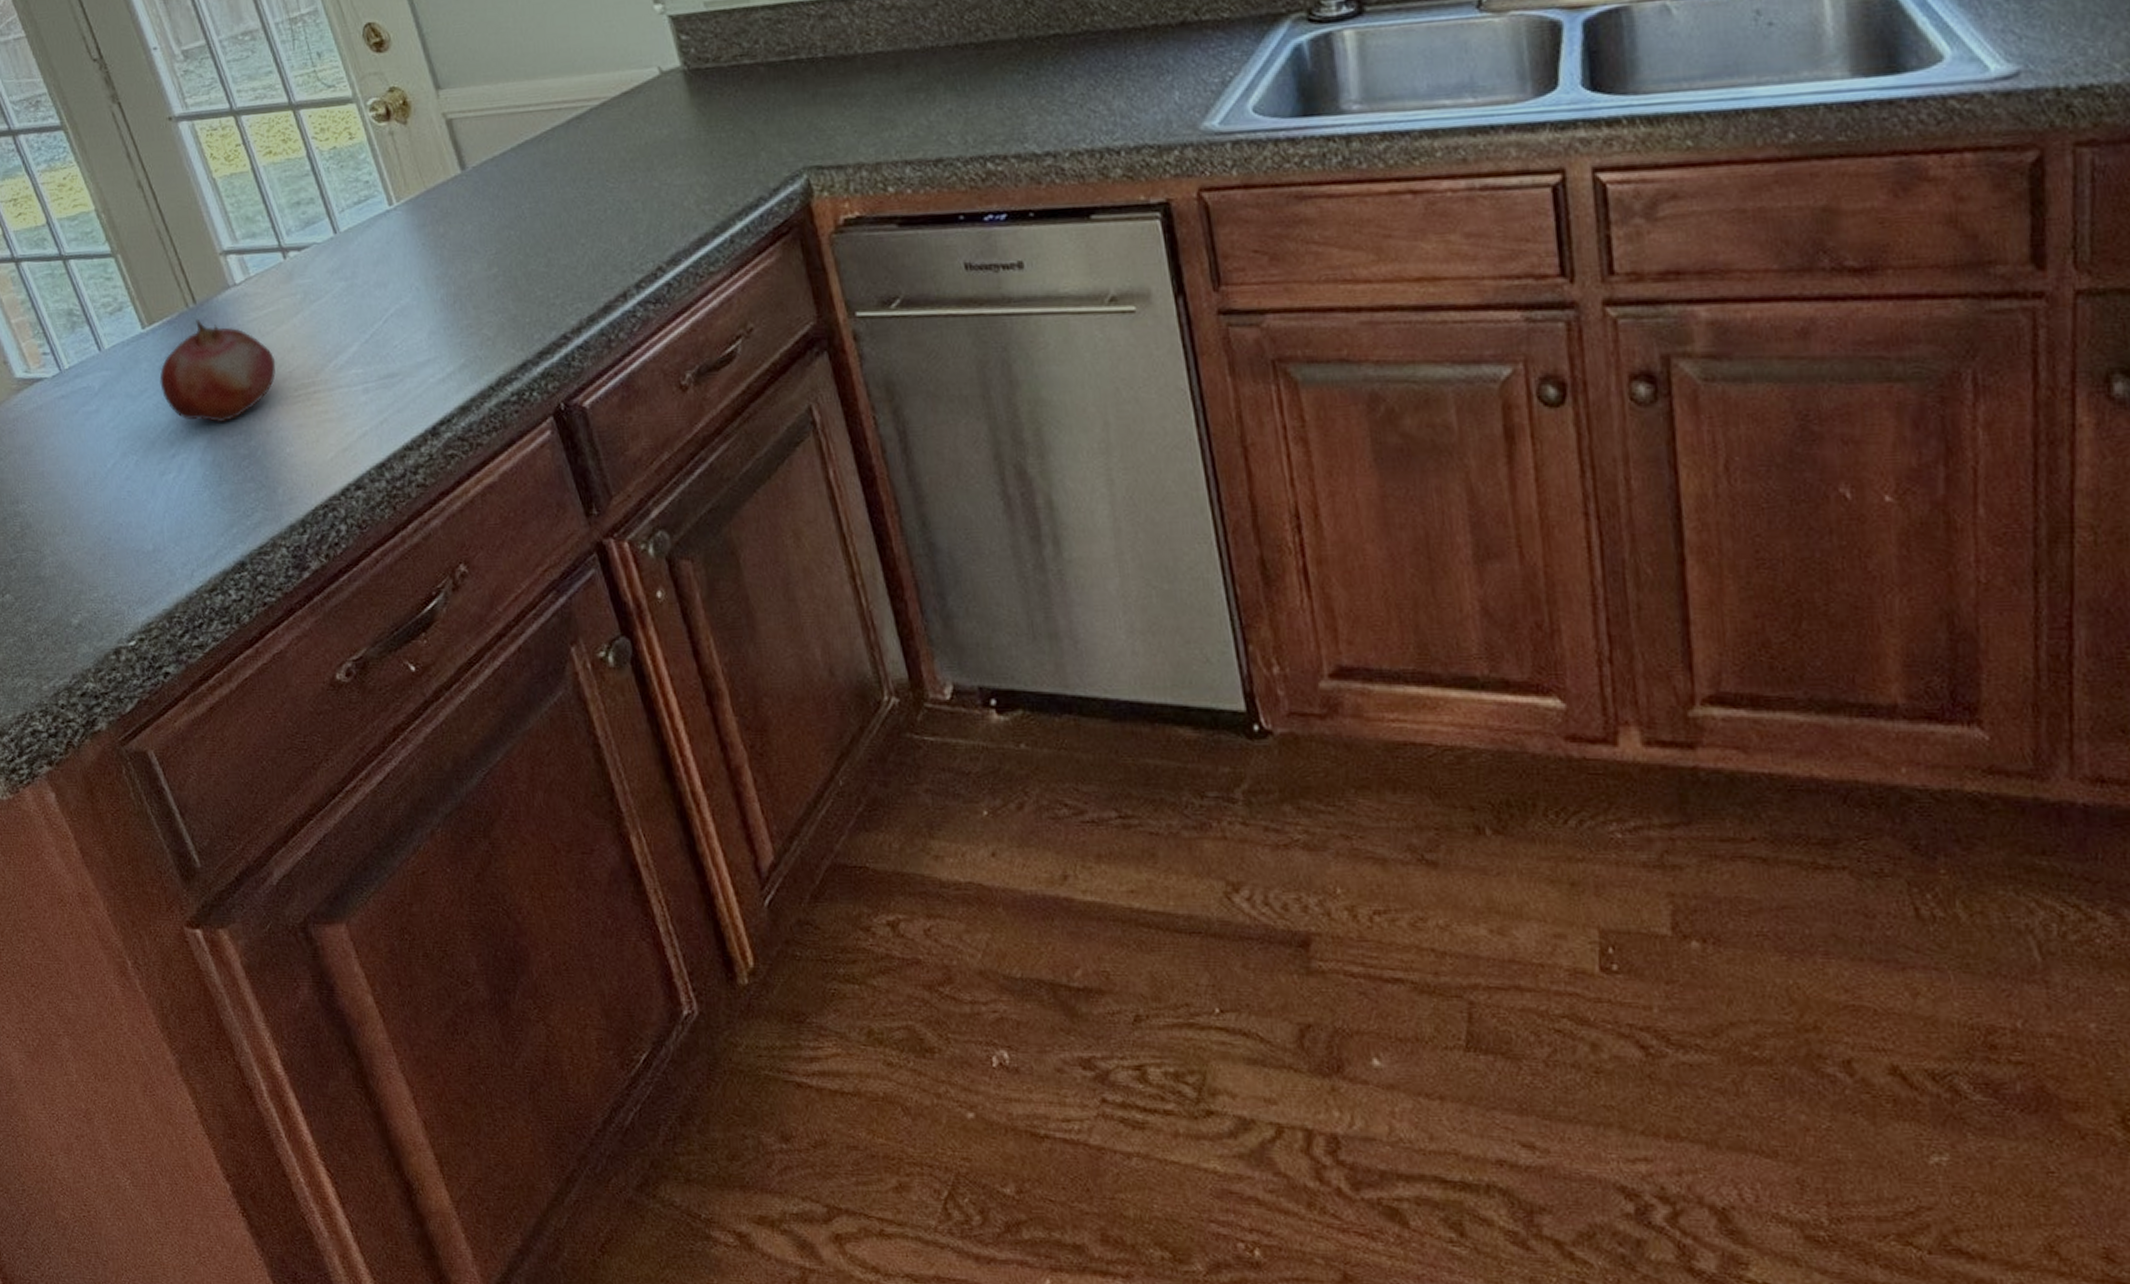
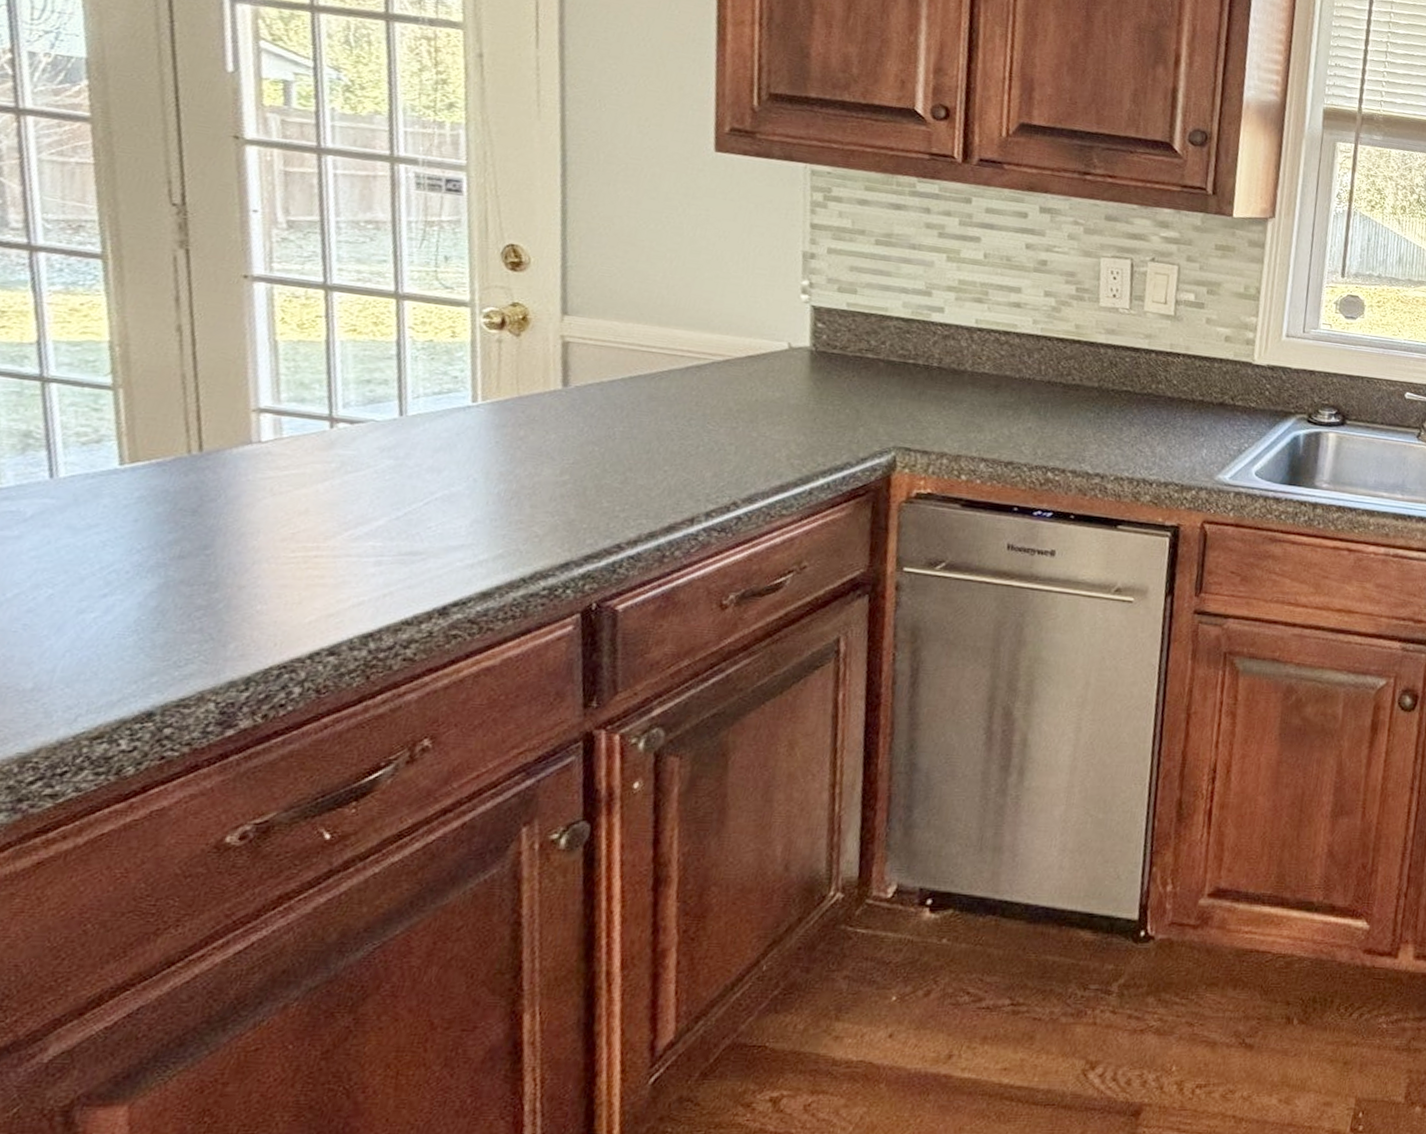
fruit: present [159,320,276,423] -> none [117,467,280,572]

